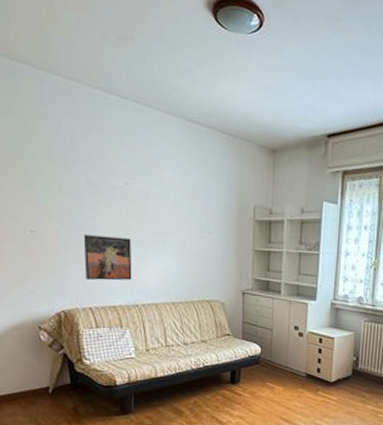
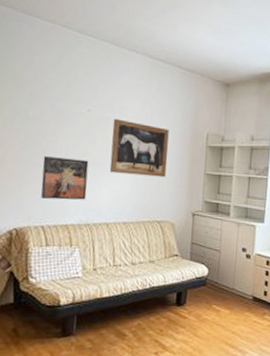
wall art: none [153,191,214,255] -> present [109,118,169,178]

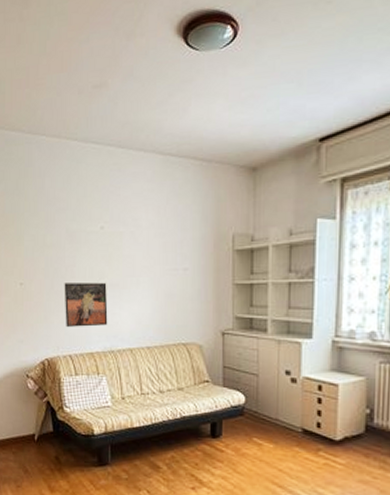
wall art: present [109,118,169,178] -> none [127,232,189,294]

